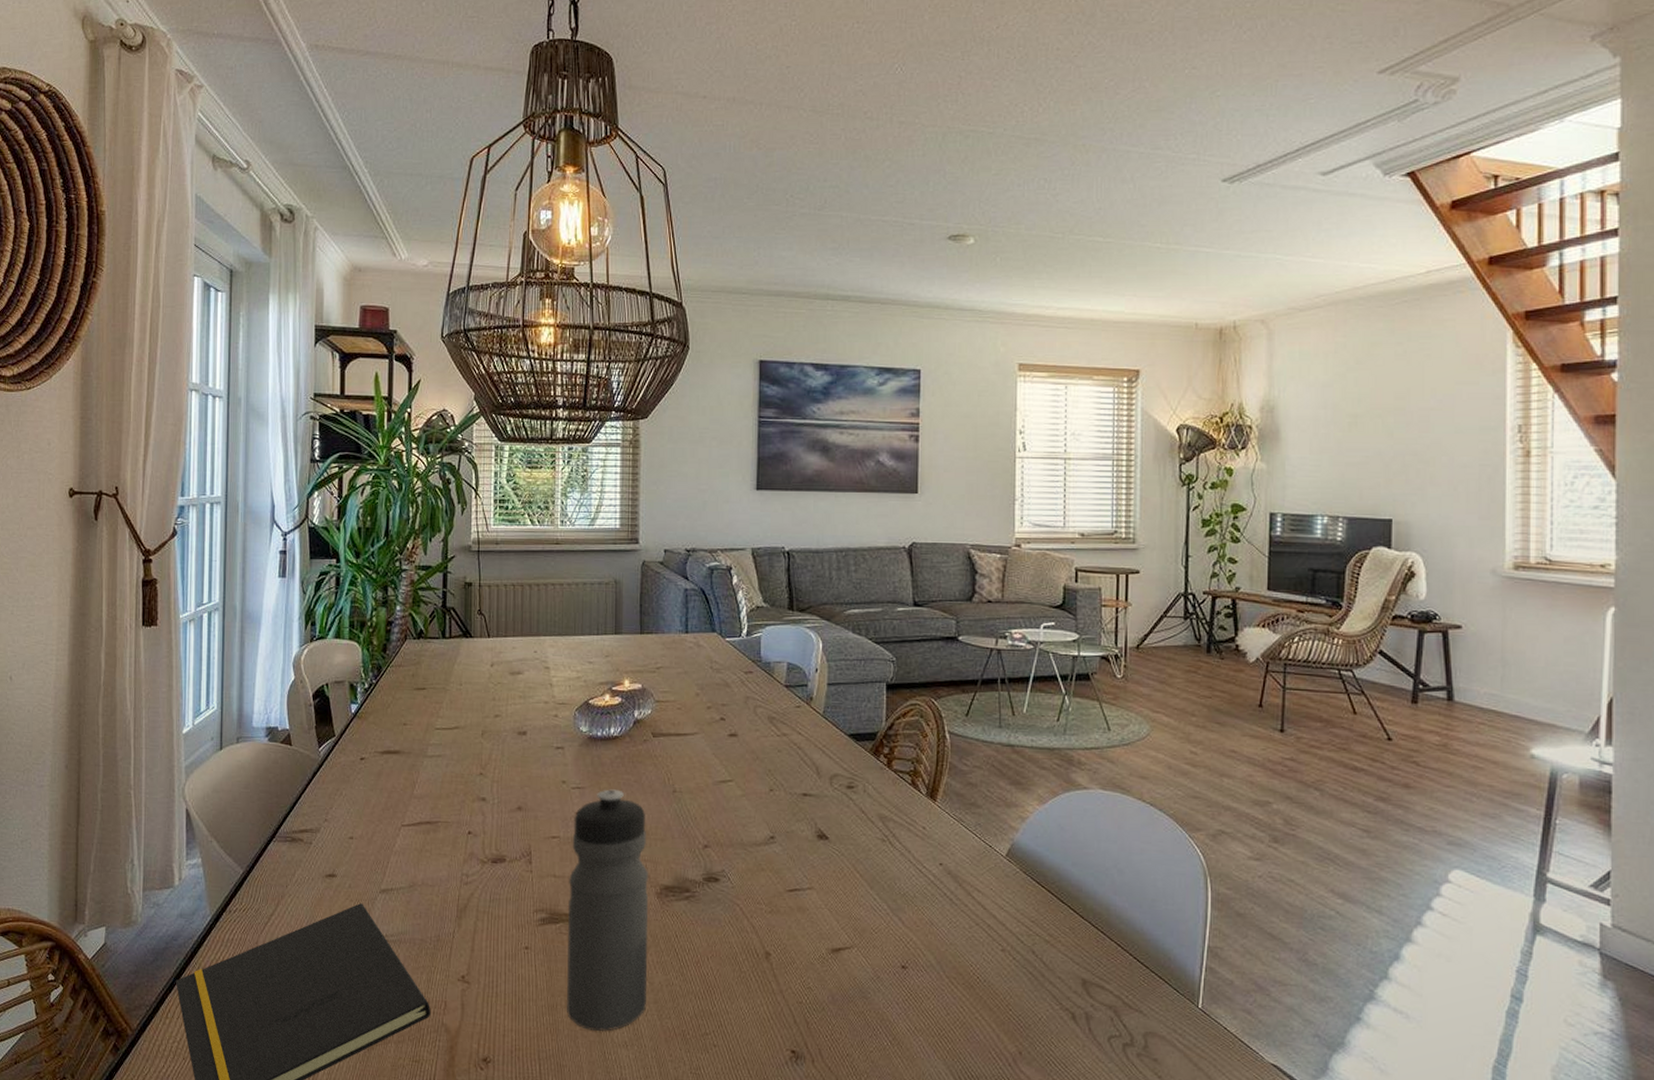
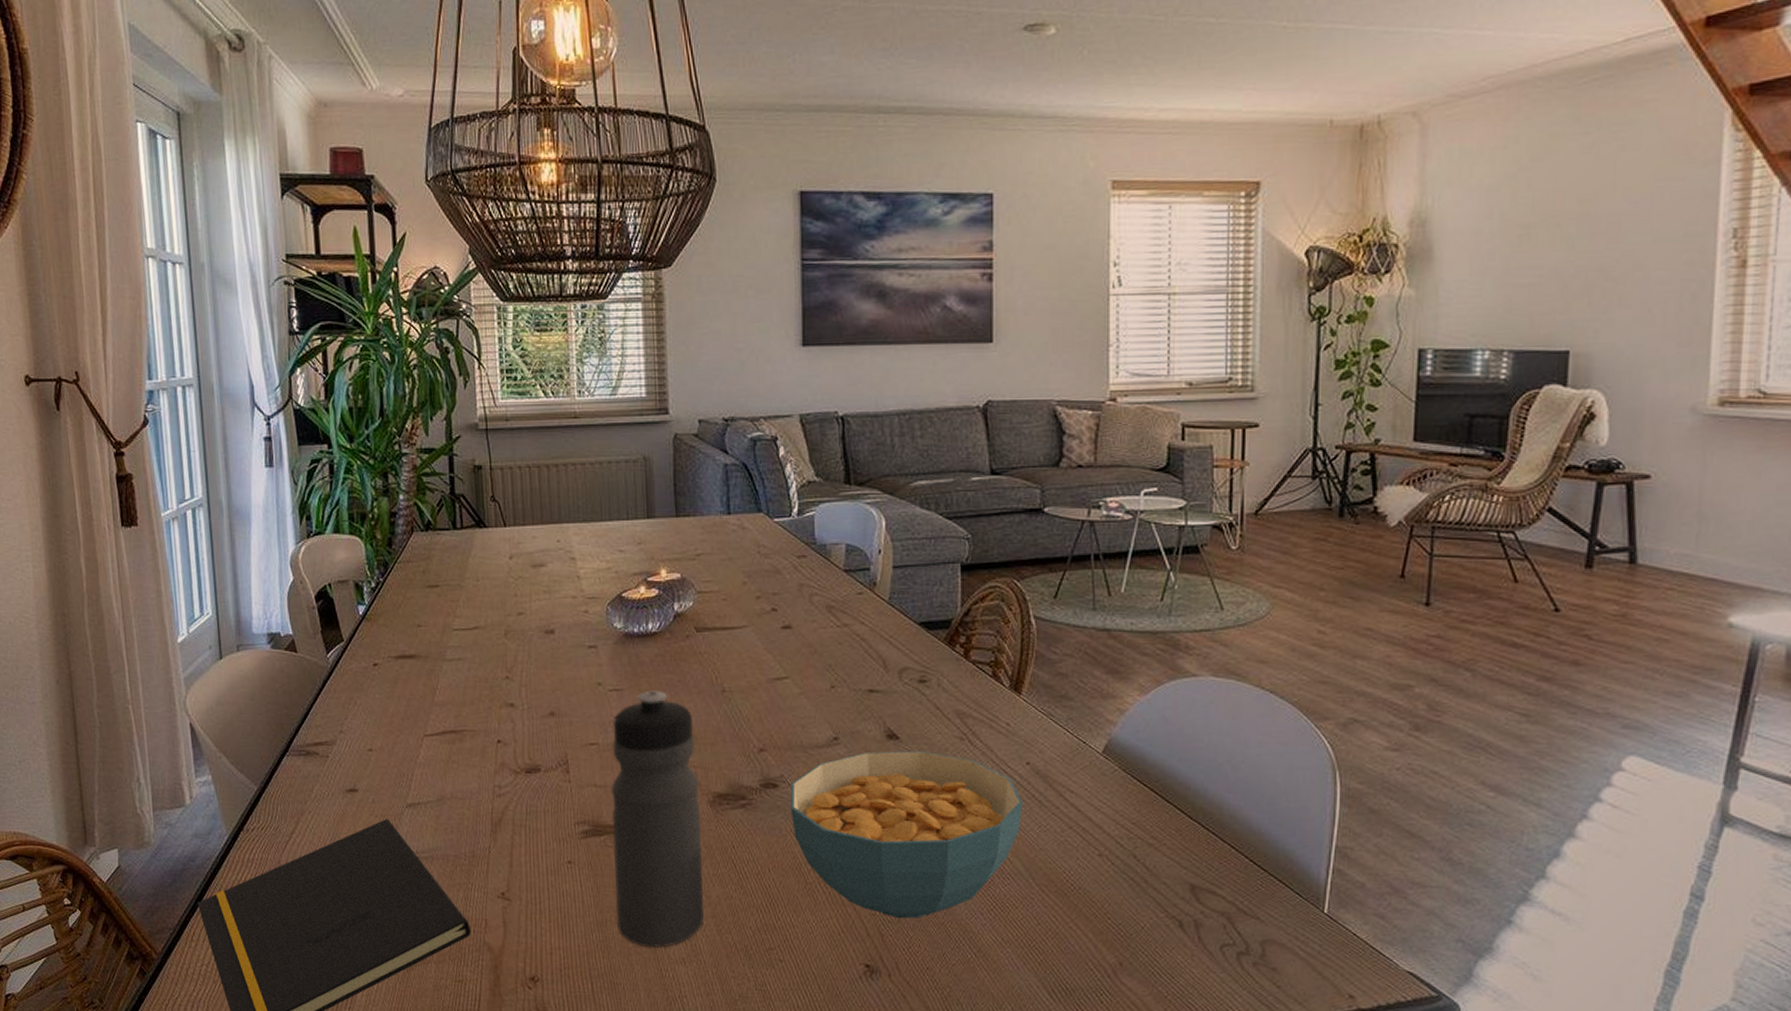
cereal bowl: none [729,850,936,1007] -> present [790,750,1023,919]

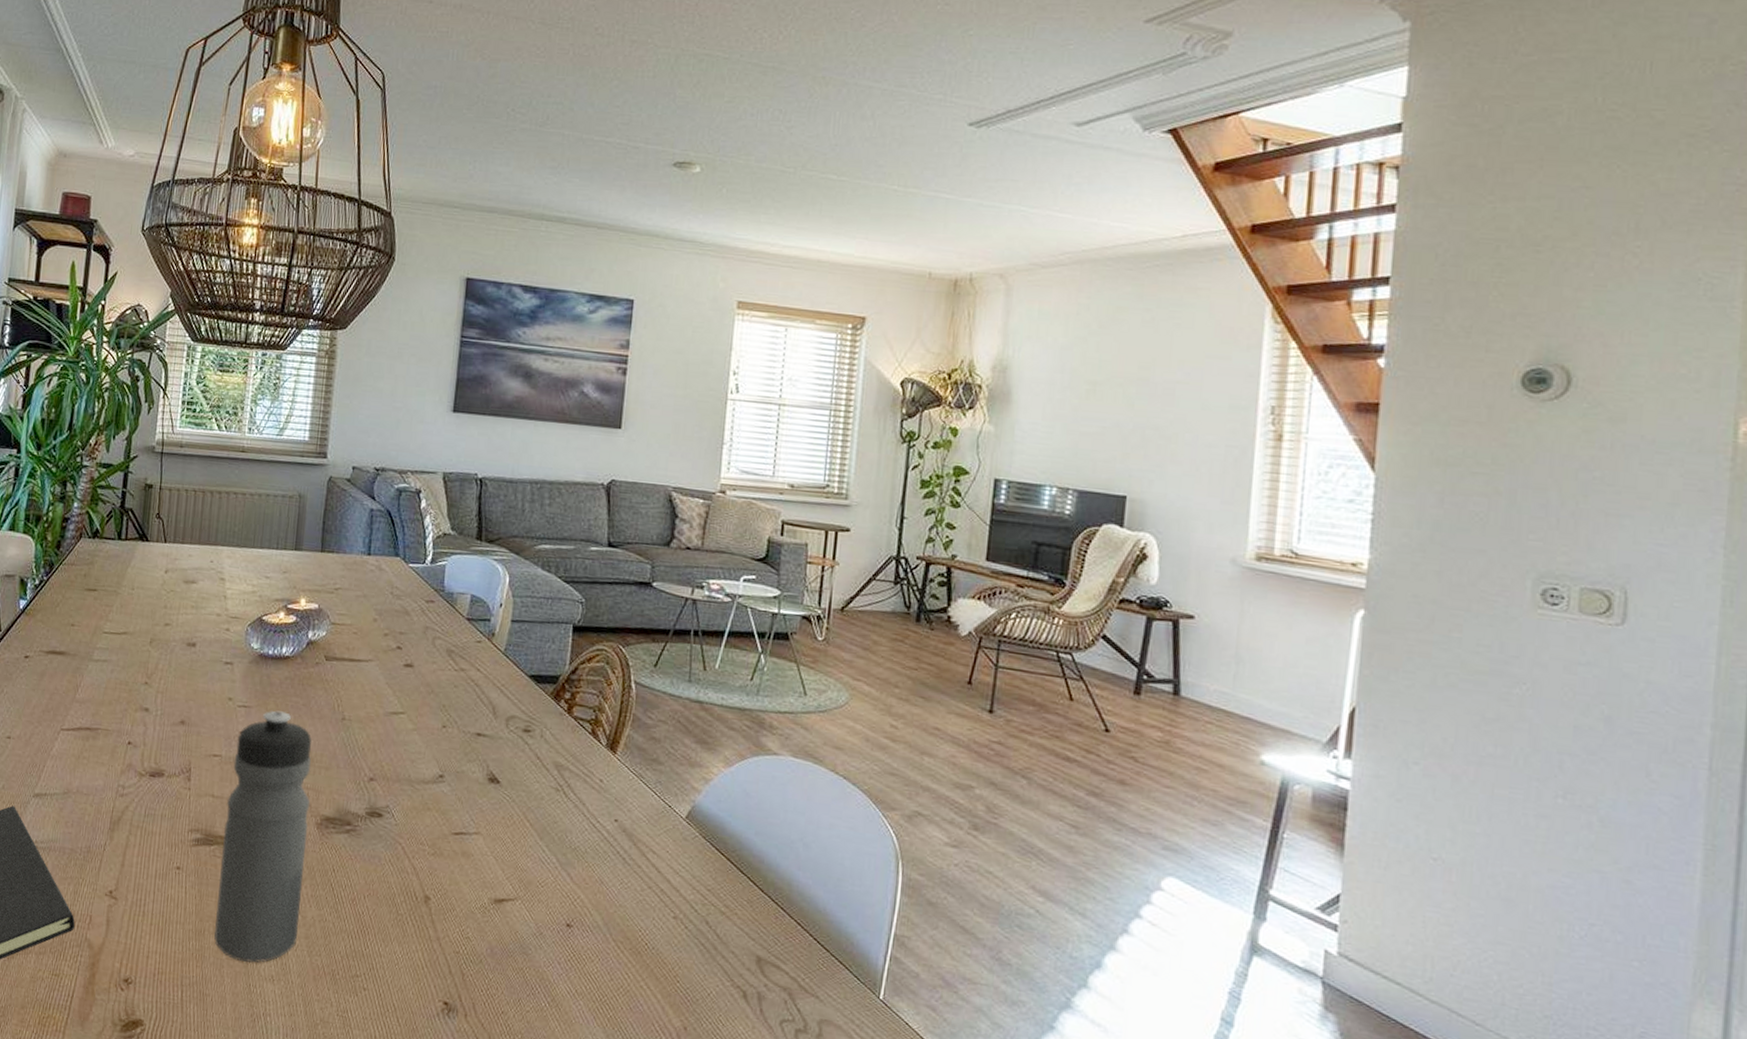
cereal bowl: present [790,750,1023,919] -> none [391,792,608,961]

